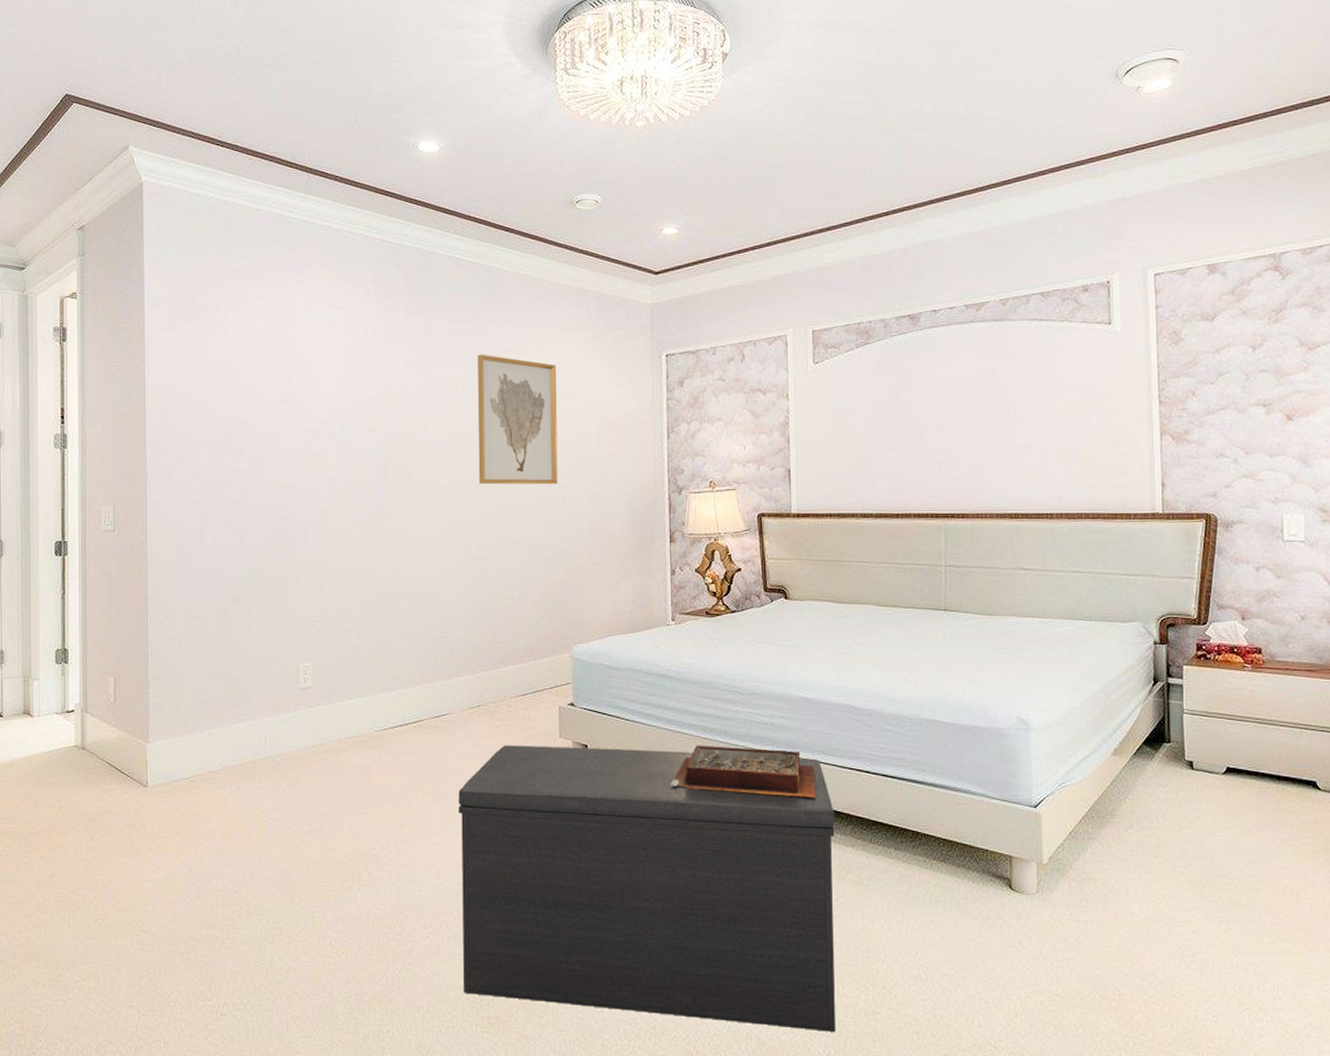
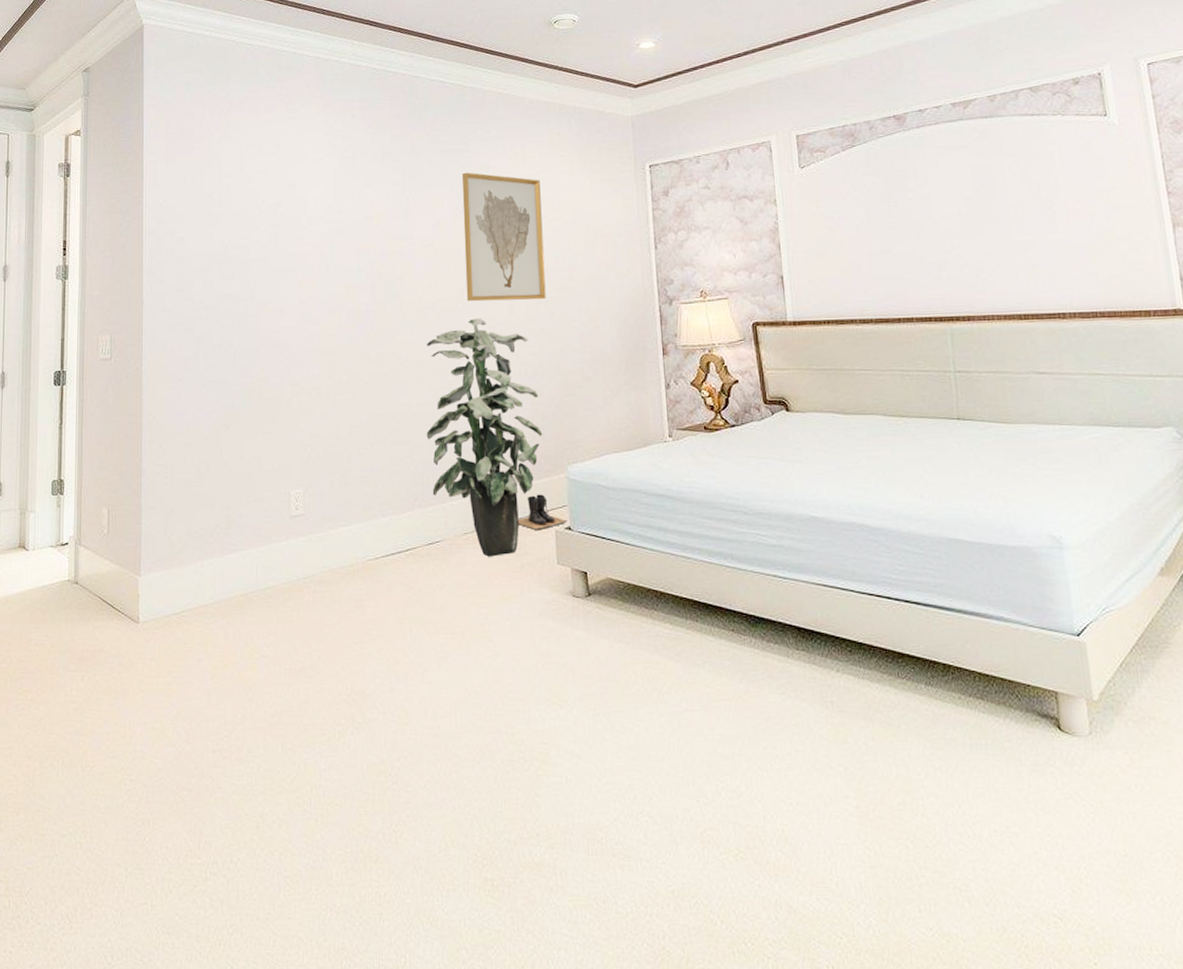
indoor plant: none [435,501,550,730] -> present [426,318,543,557]
bench: present [458,745,835,1032] -> none [454,573,875,898]
boots: none [522,672,571,706] -> present [517,494,567,531]
decorative box: present [671,745,816,798] -> none [677,570,834,628]

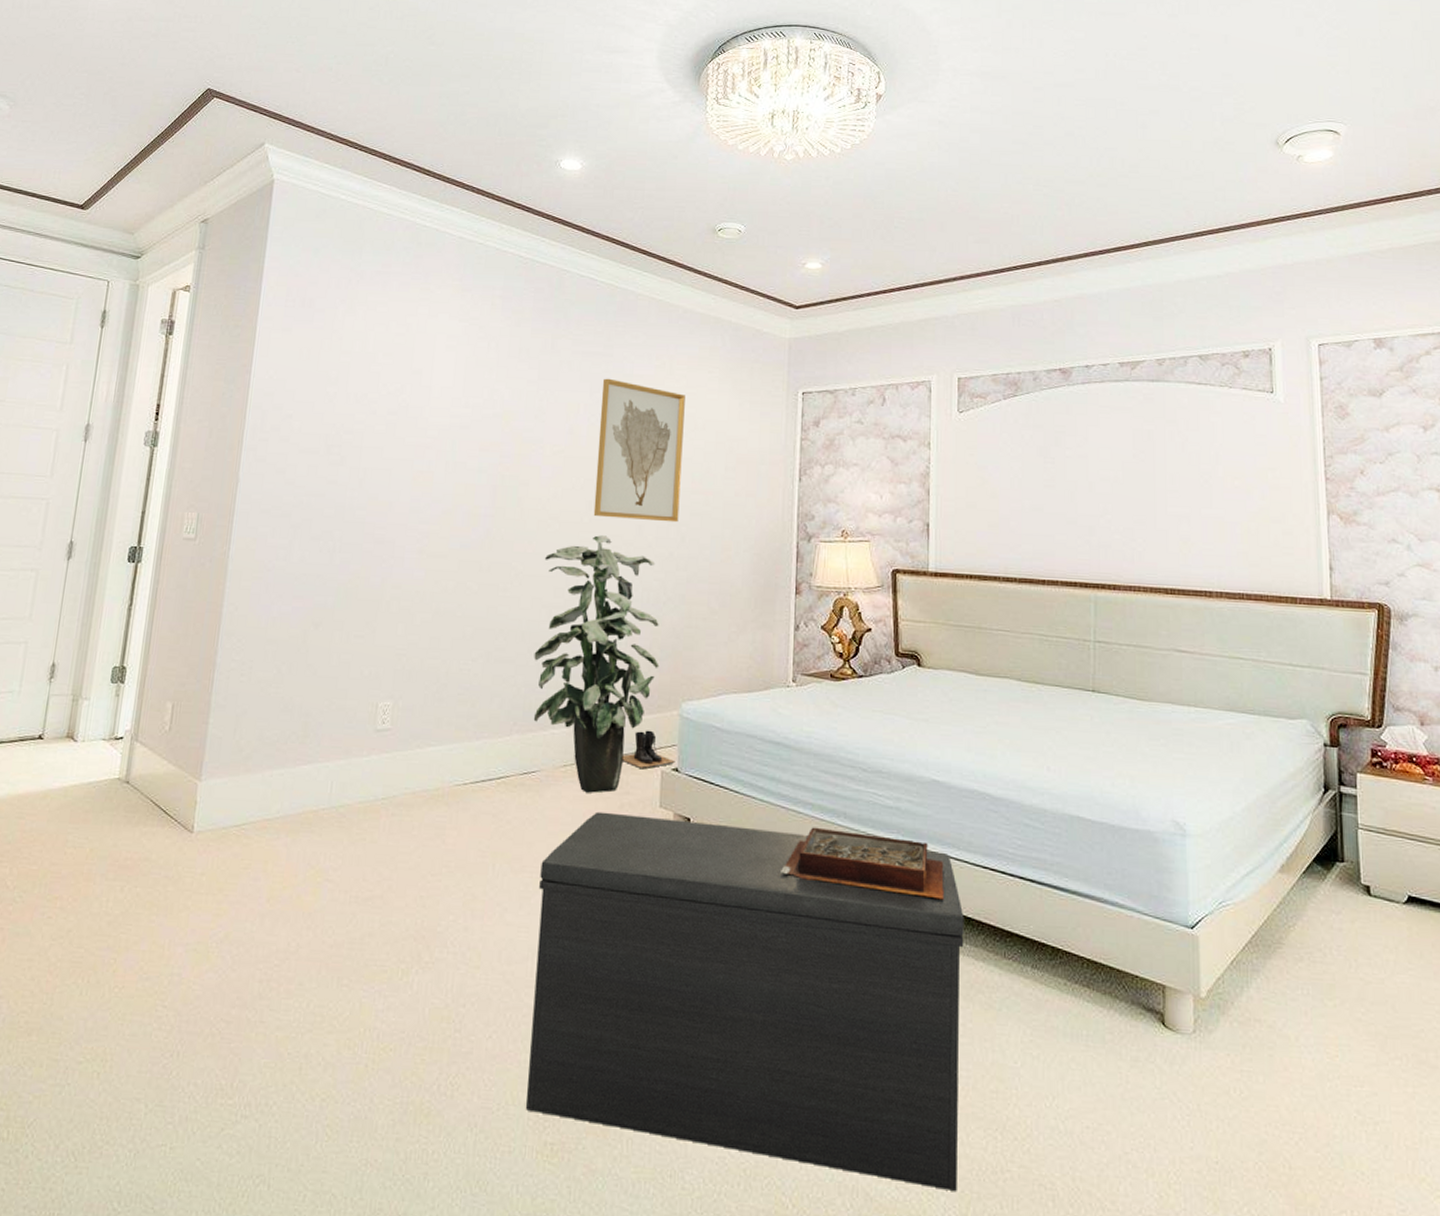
bench: none [454,573,875,898] -> present [526,811,964,1191]
decorative box: none [677,570,834,628] -> present [781,827,944,900]

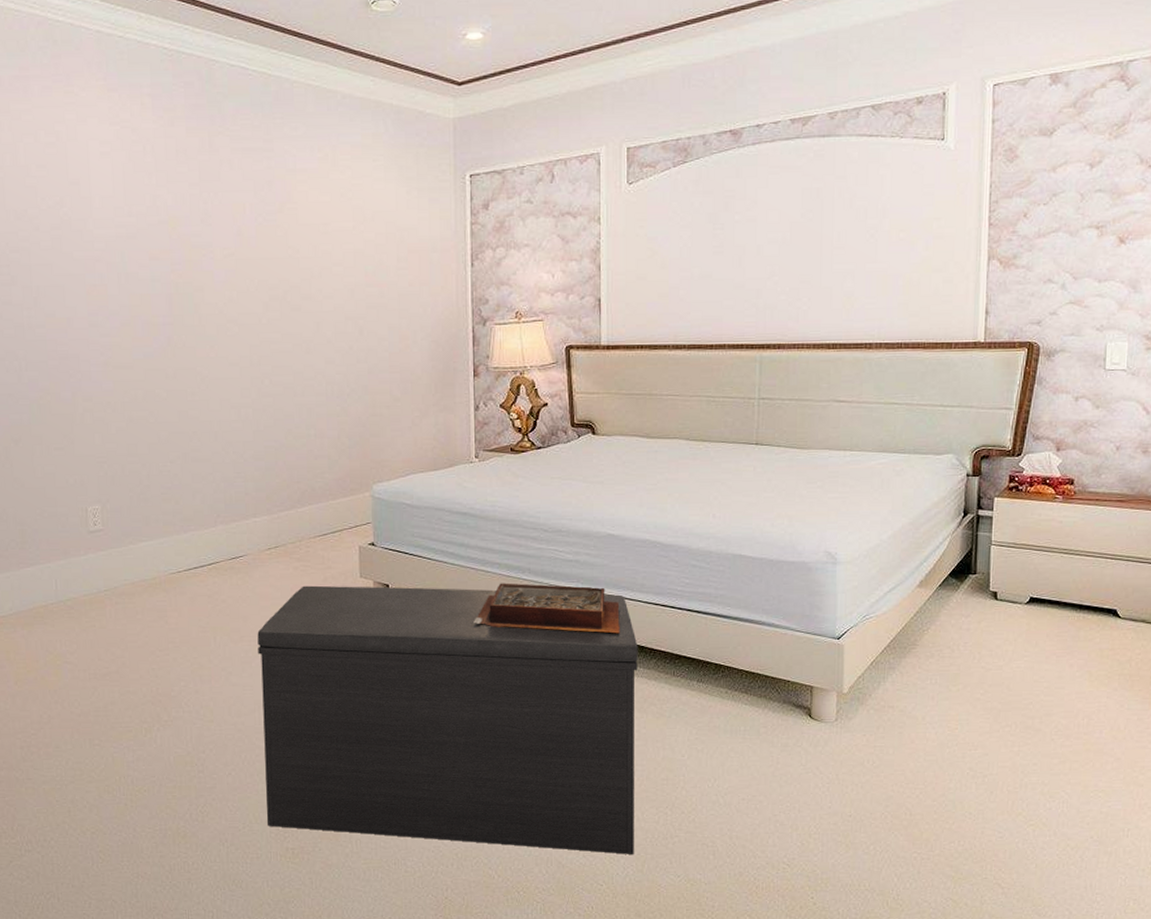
indoor plant: present [533,535,659,793] -> none [227,335,349,571]
wall art: present [593,378,685,523] -> none [265,174,355,317]
boots: present [622,730,675,769] -> none [321,511,371,546]

